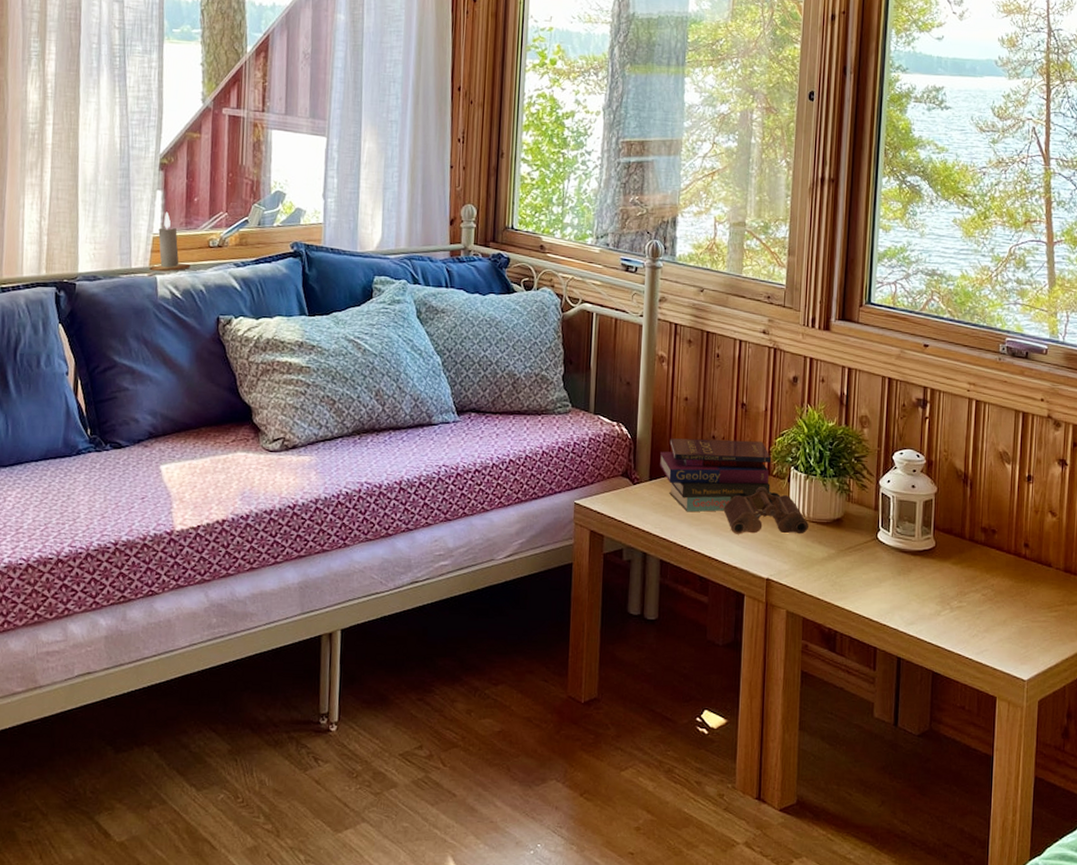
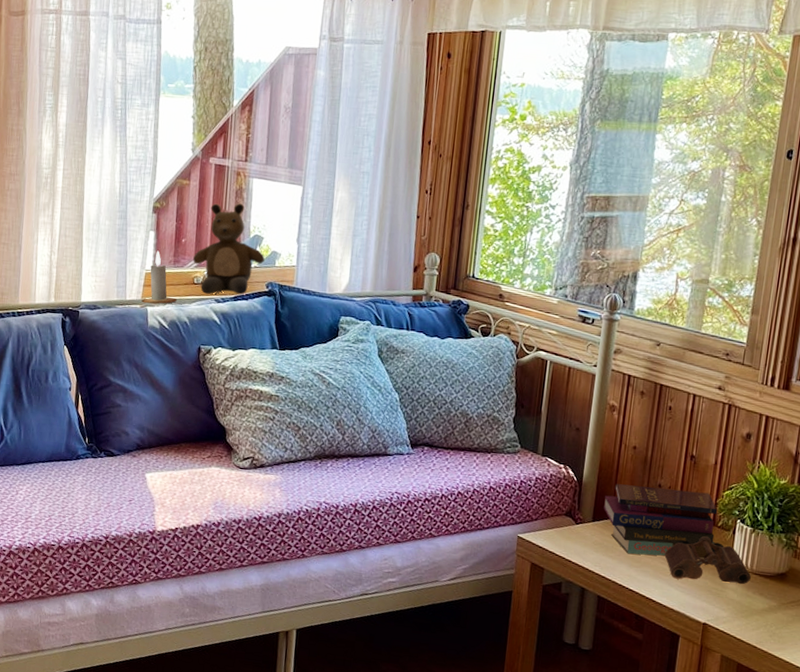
bear: none [208,157,288,259] -> present [193,203,265,295]

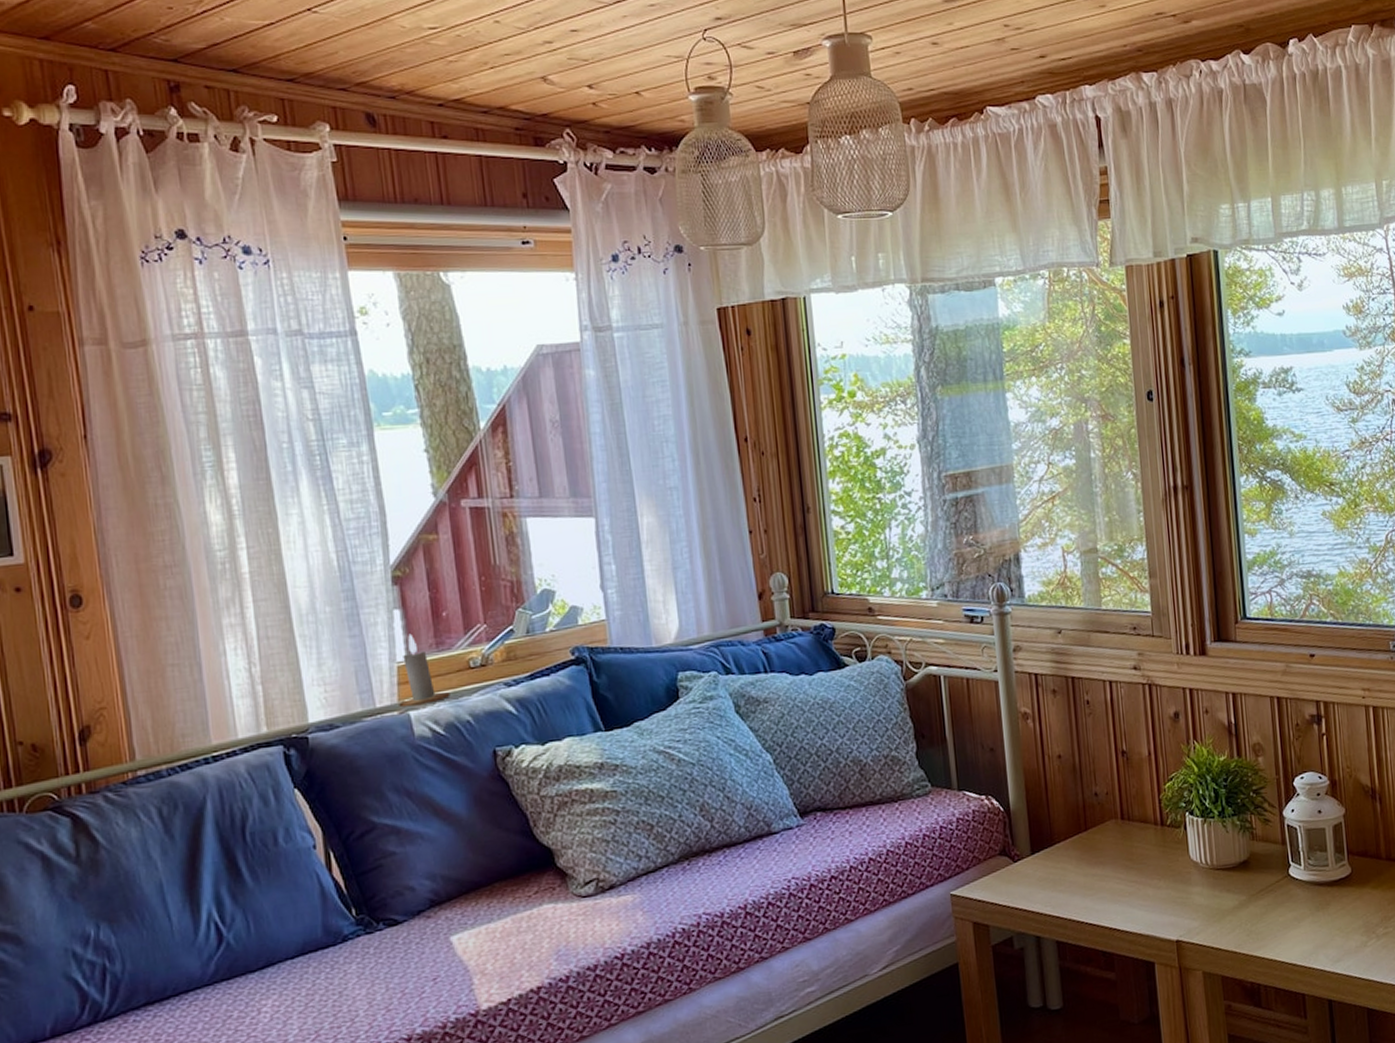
bear: present [193,203,265,295] -> none [463,552,562,680]
books: present [603,484,718,558] -> none [1038,790,1168,883]
binoculars: present [664,536,751,585] -> none [1118,840,1214,898]

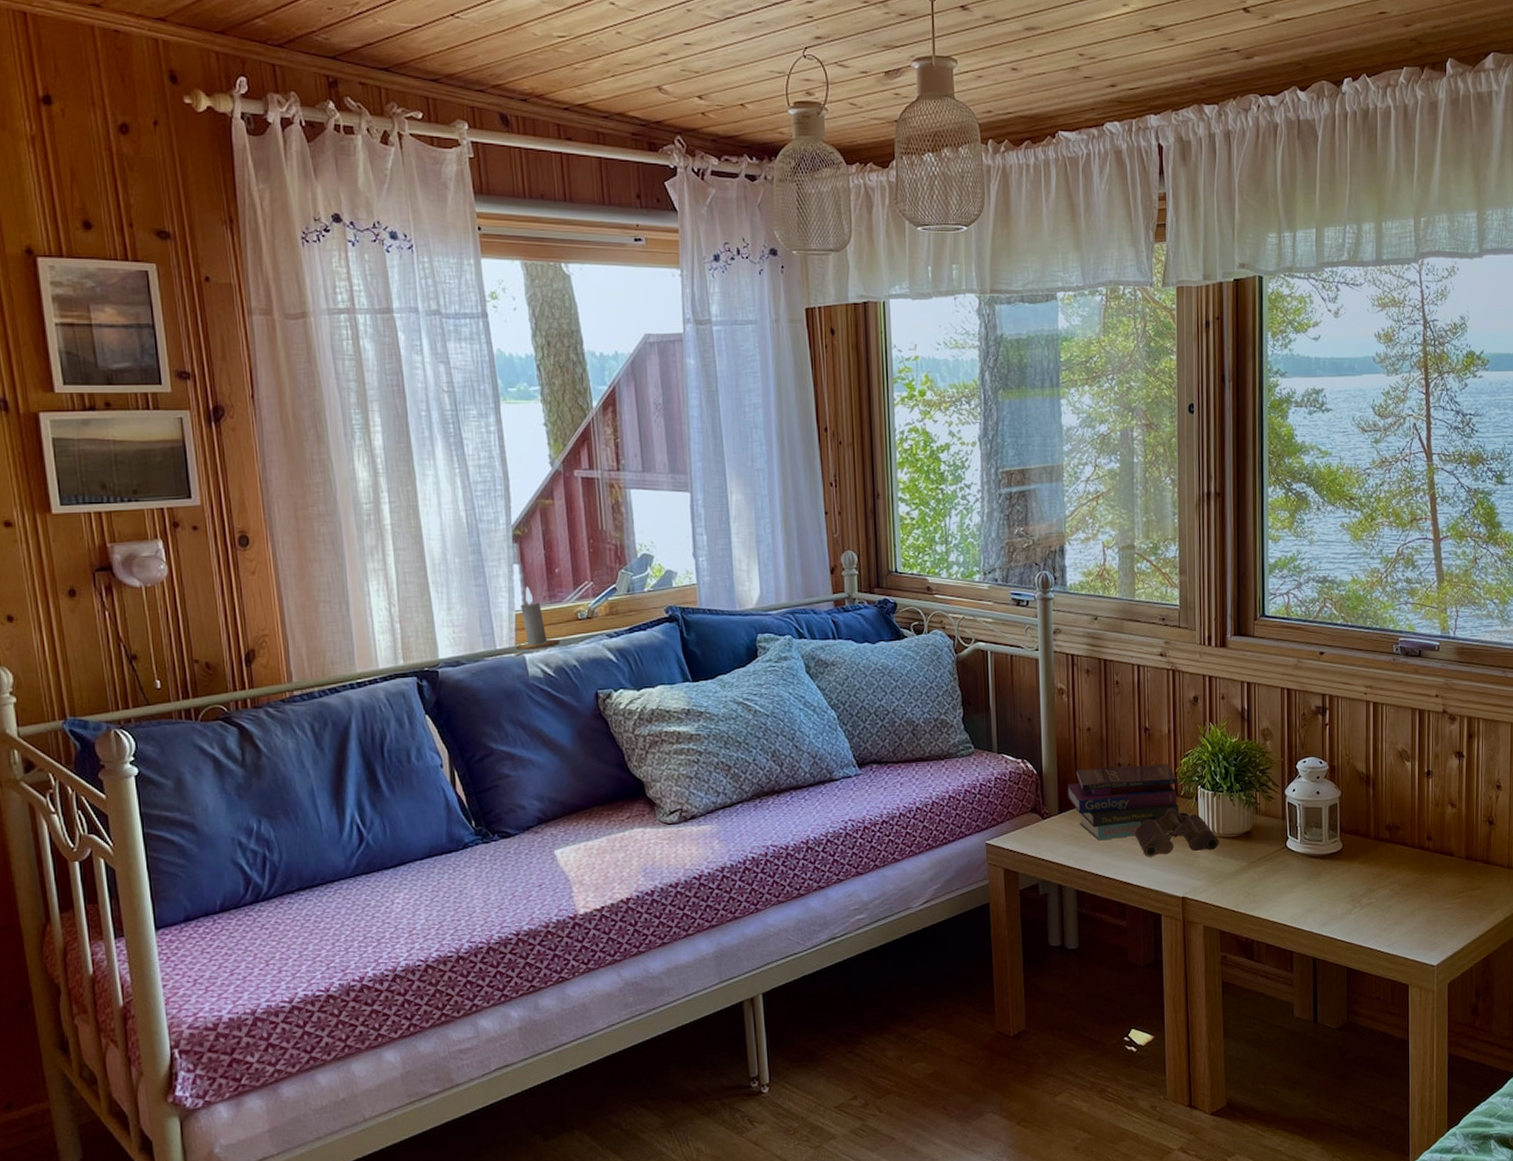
books: none [1038,790,1168,883] -> present [1066,764,1180,841]
binoculars: none [1118,840,1214,898] -> present [1134,808,1219,857]

